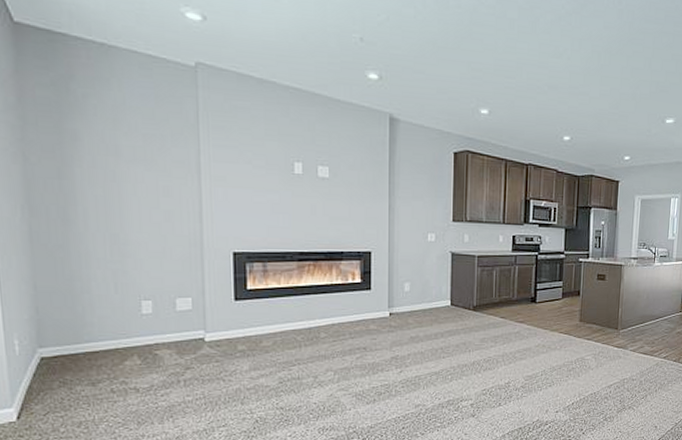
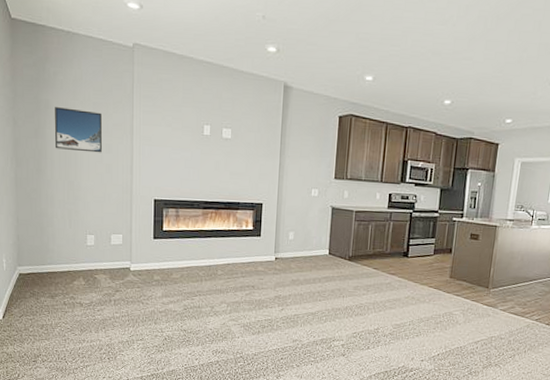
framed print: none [86,139,158,197] -> present [55,107,102,153]

